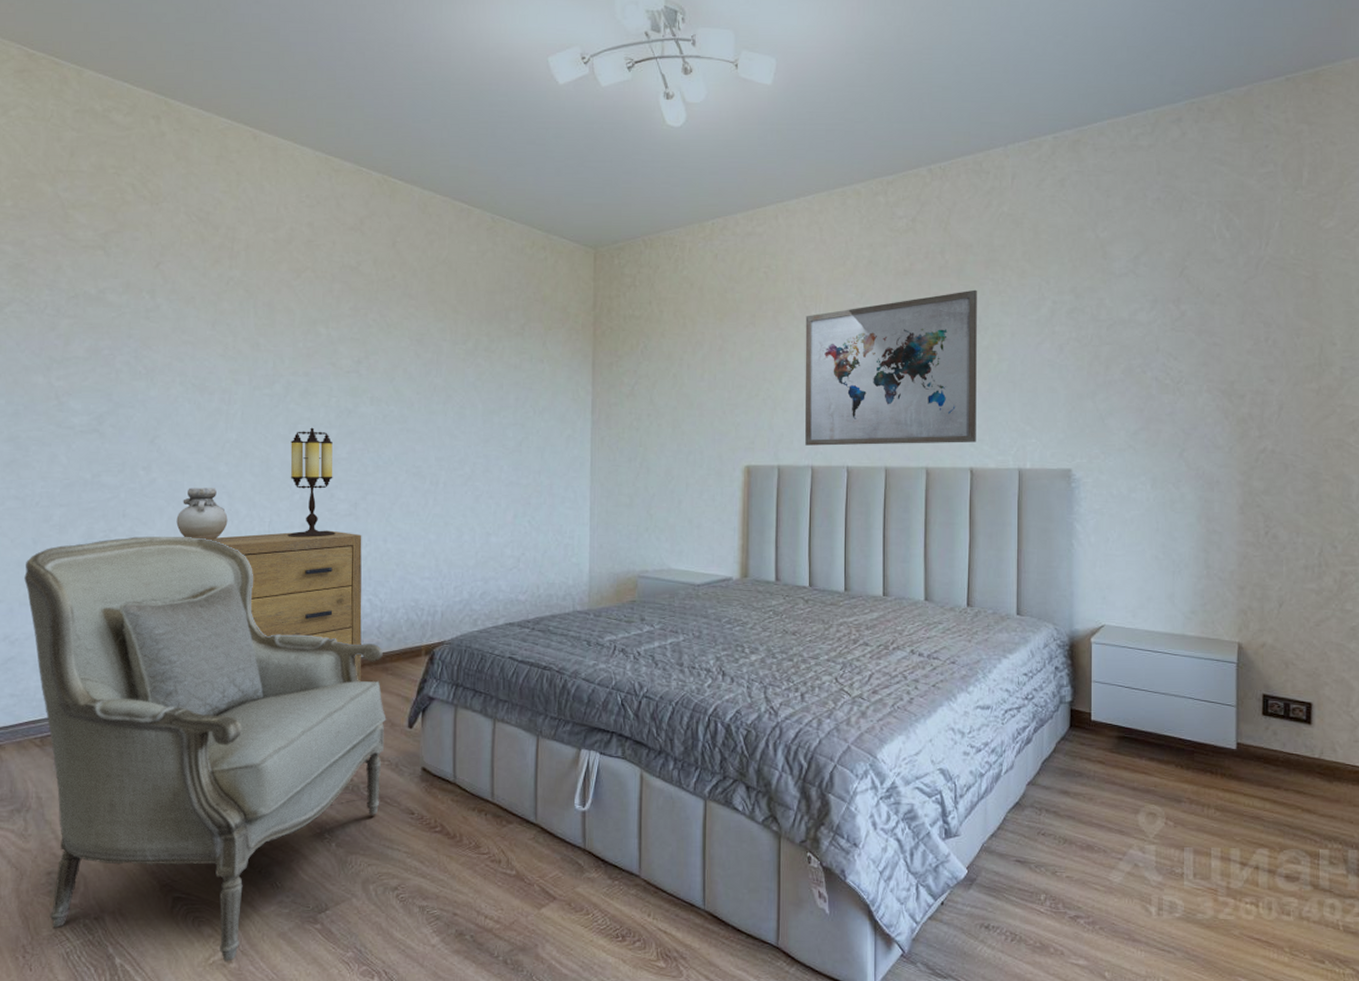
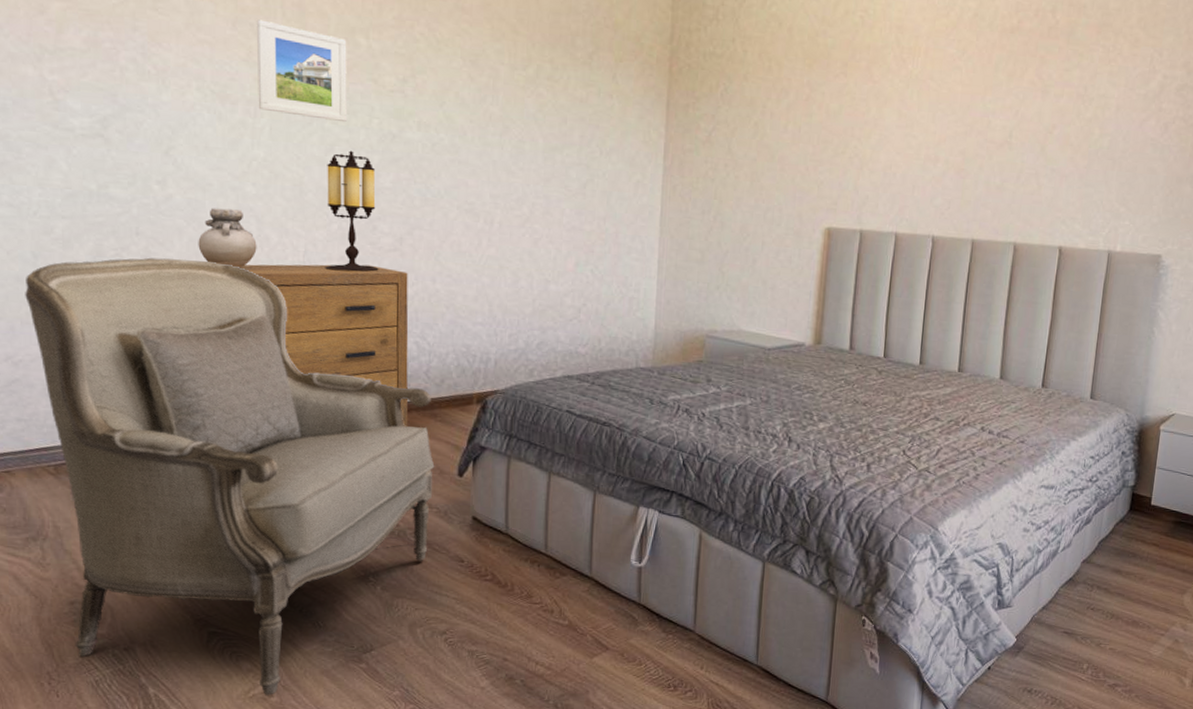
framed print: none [232,319,310,403] -> present [256,19,348,123]
wall art: present [804,289,977,446] -> none [891,55,1086,220]

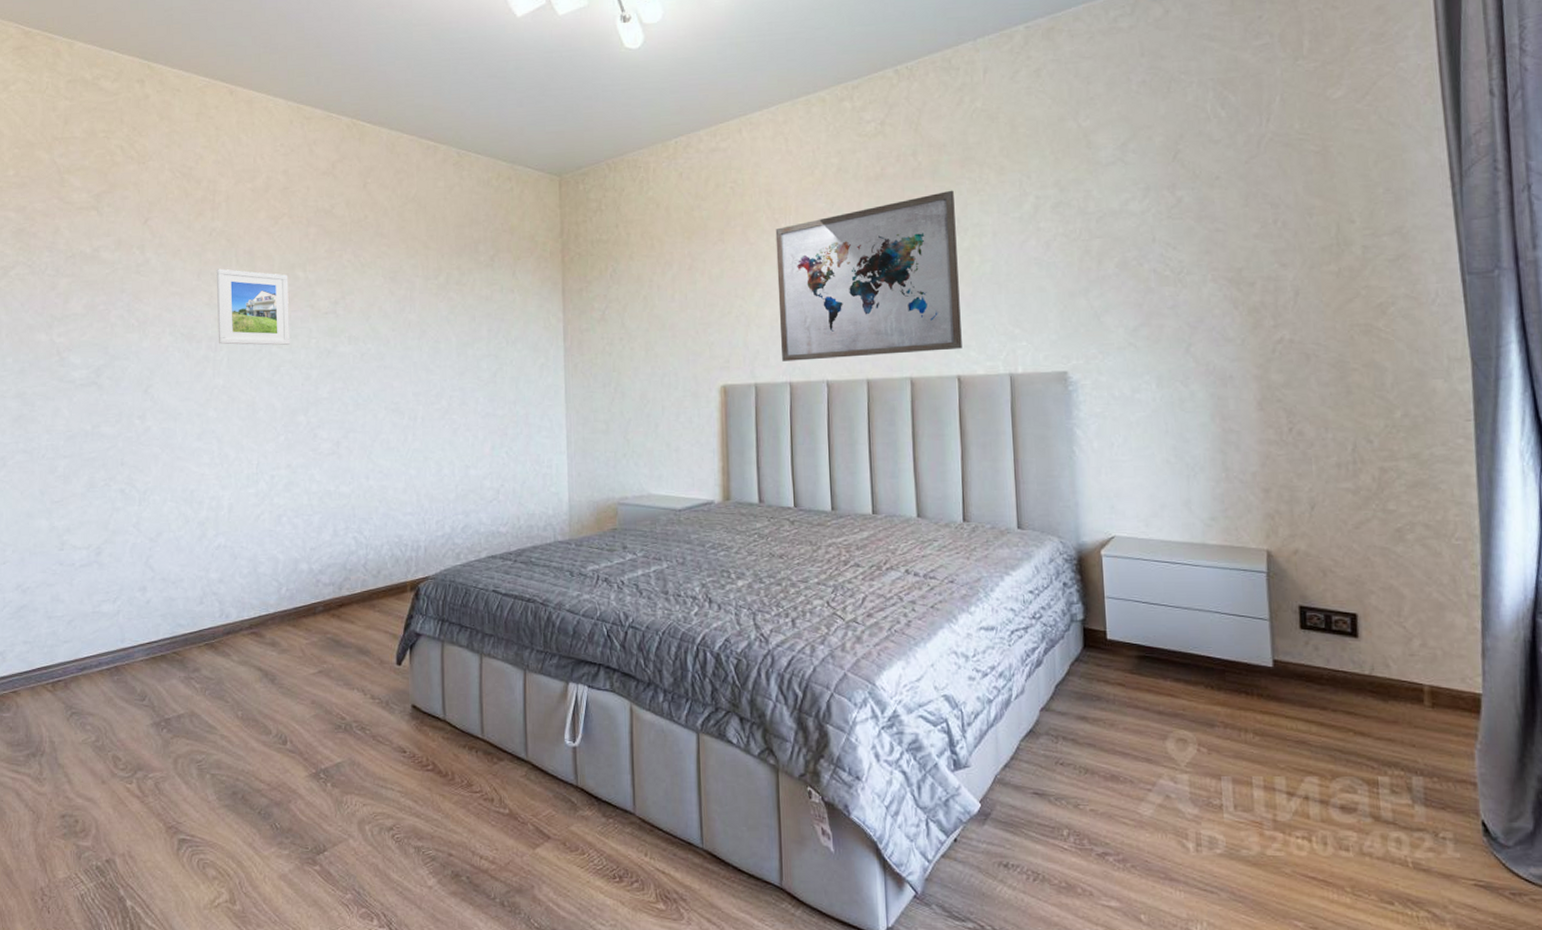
armchair: present [25,257,435,696] -> none [33,481,376,905]
vase: present [198,208,257,268] -> none [170,433,218,485]
dresser: present [241,264,409,428] -> none [205,470,350,621]
table lamp: present [325,150,379,272] -> none [274,369,320,478]
wall art: none [891,55,1086,220] -> present [775,190,962,361]

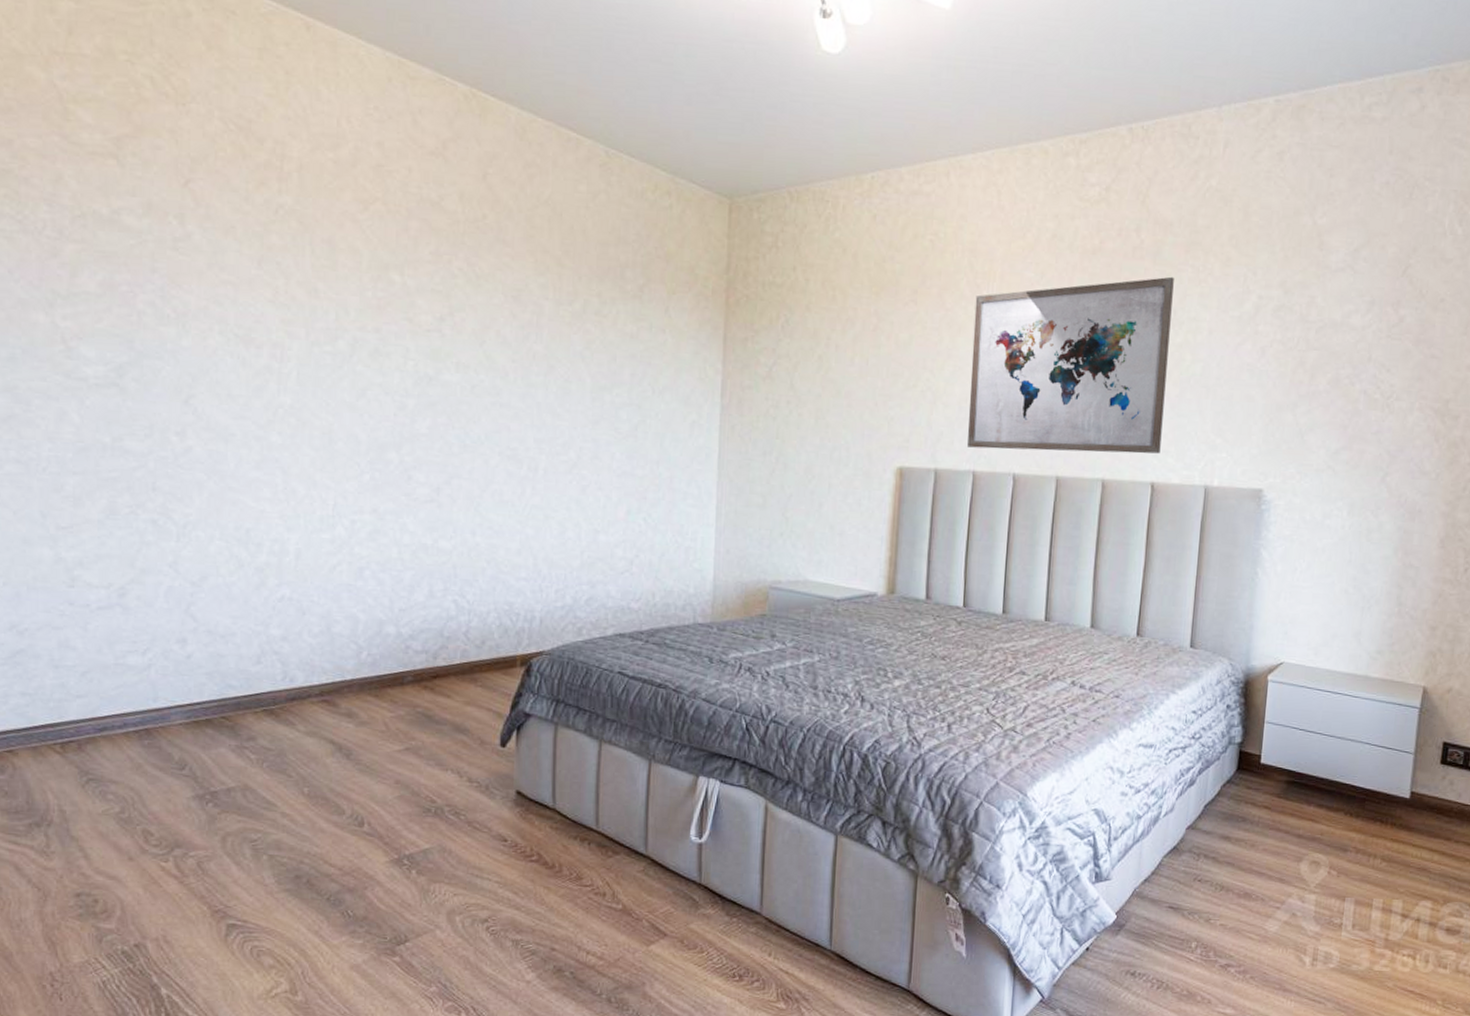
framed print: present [216,268,291,346] -> none [283,257,381,365]

